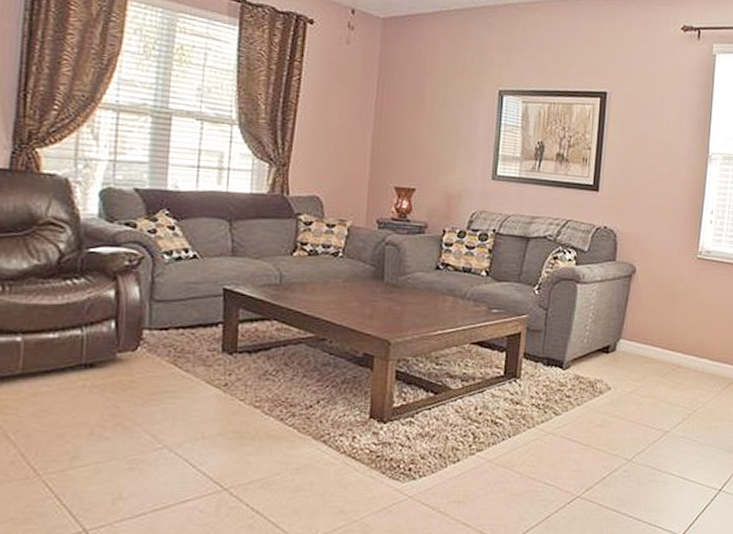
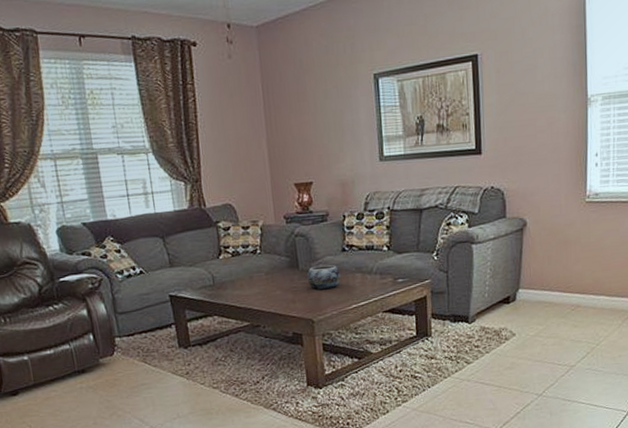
decorative bowl: none [390,280,430,308] -> present [307,264,341,290]

